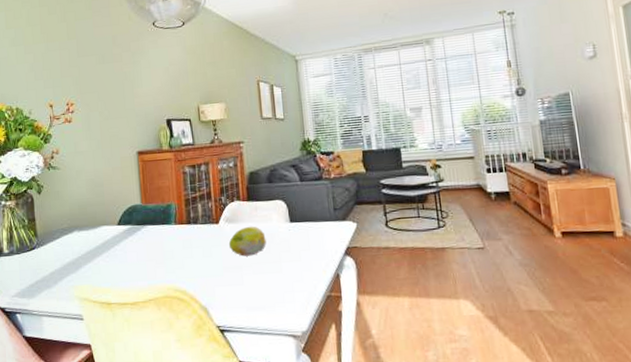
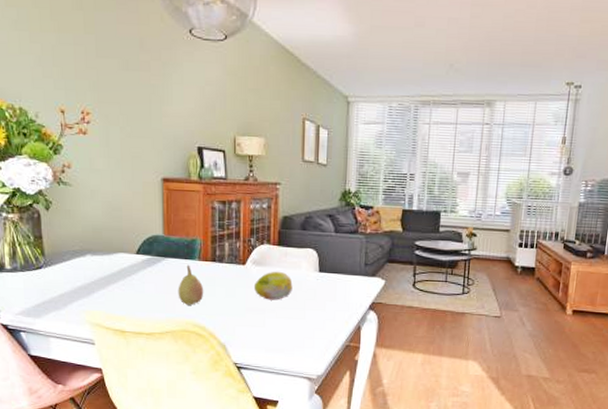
fruit: none [157,229,182,270] -> present [178,264,204,305]

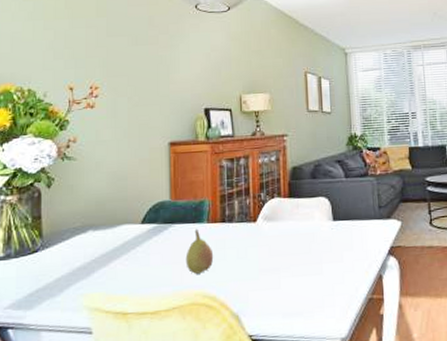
fruit: present [253,271,293,300] -> none [266,224,307,258]

